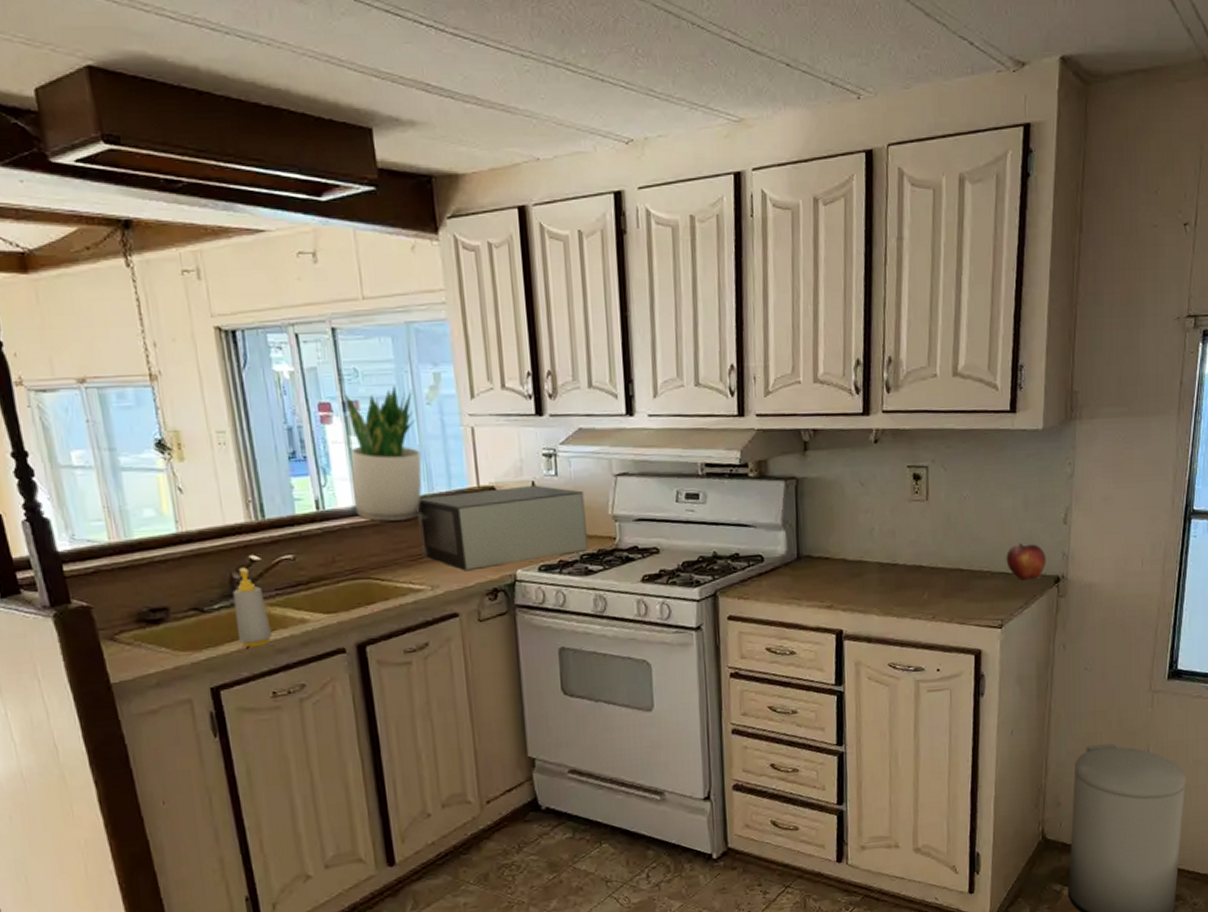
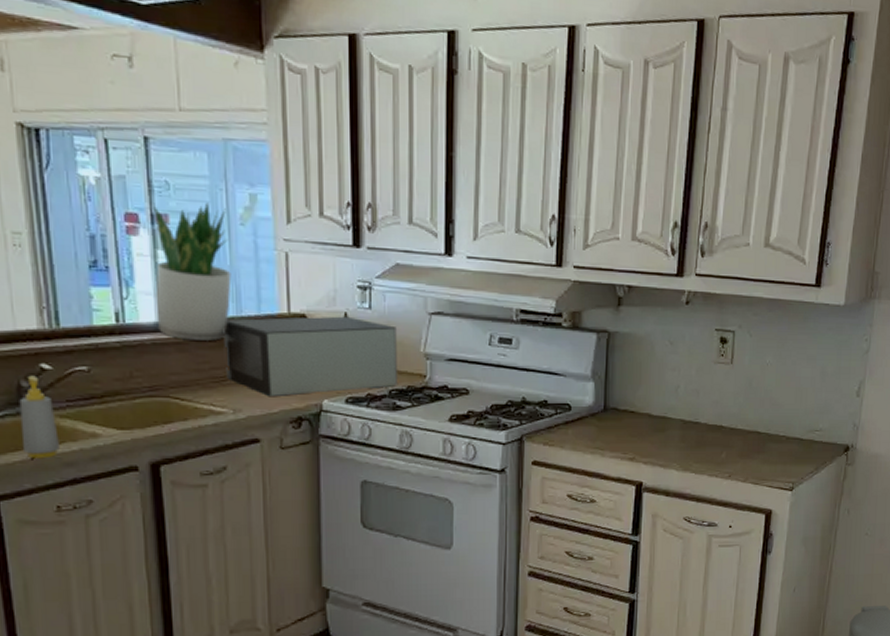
fruit: present [1006,543,1046,581] -> none [801,412,838,447]

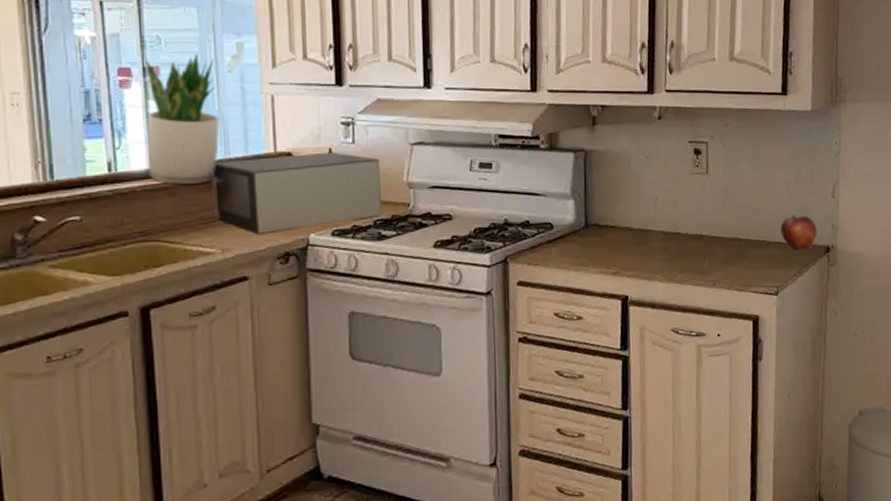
soap bottle: present [19,375,60,459] -> none [12,228,51,311]
fruit: none [801,412,838,447] -> present [780,215,817,250]

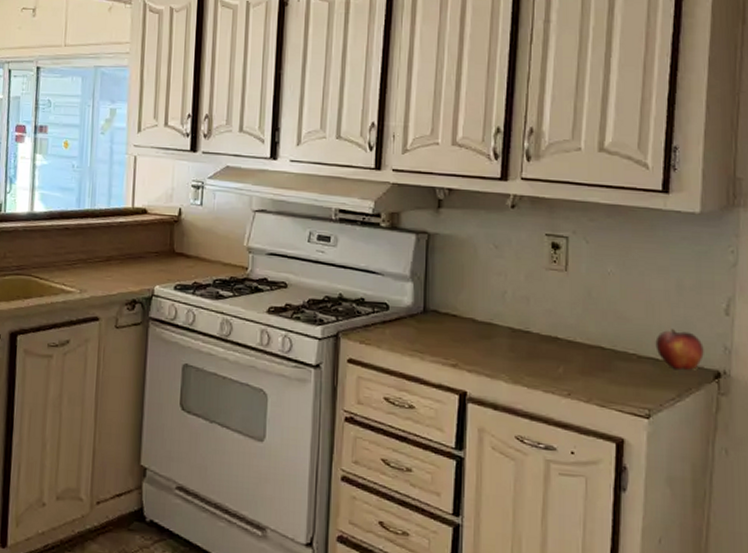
planter: present [145,53,220,184] -> none [30,116,91,229]
microwave: present [212,152,382,235] -> none [77,211,224,281]

